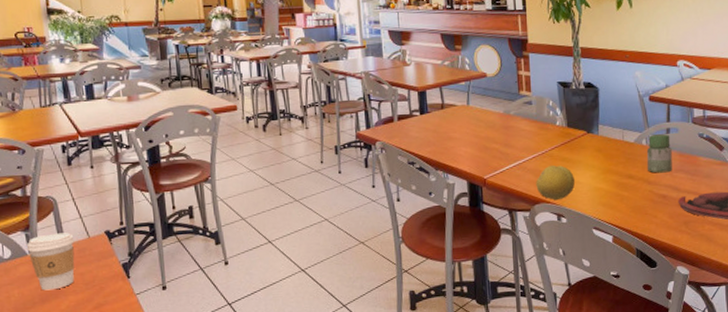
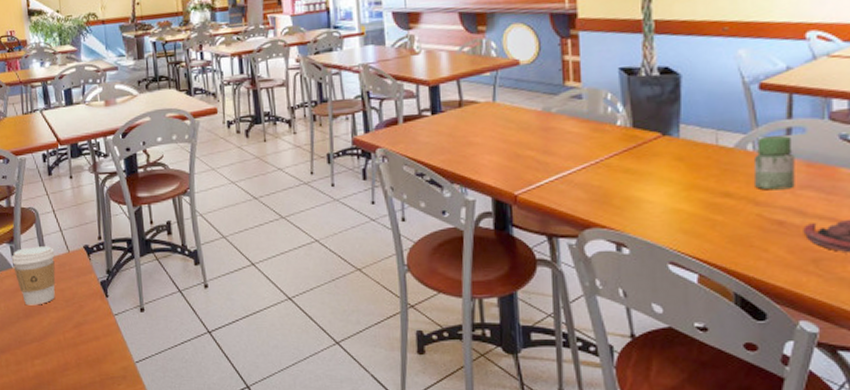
fruit: present [536,165,575,200] -> none [586,178,642,224]

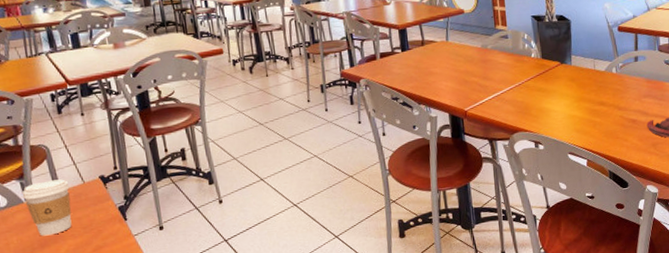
jar: present [753,135,795,190] -> none [616,62,641,100]

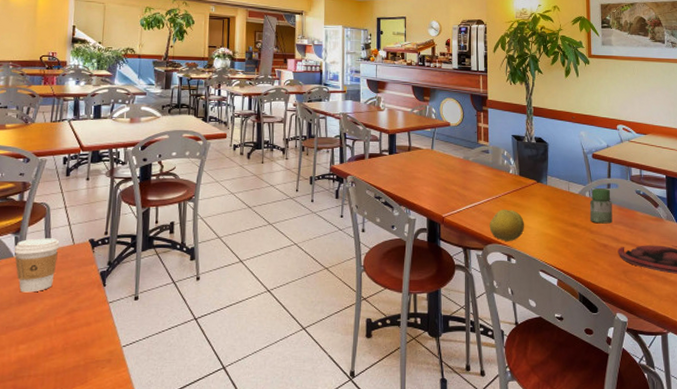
fruit: none [514,95,550,128] -> present [489,210,524,241]
jar: none [616,62,641,100] -> present [589,188,613,224]

